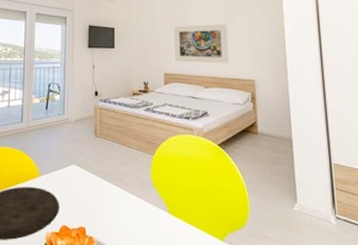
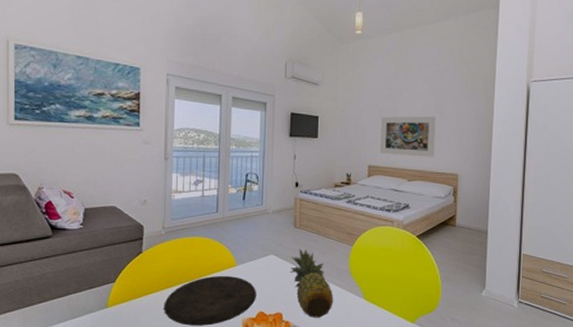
fruit: none [92,159,137,233] -> present [289,249,334,318]

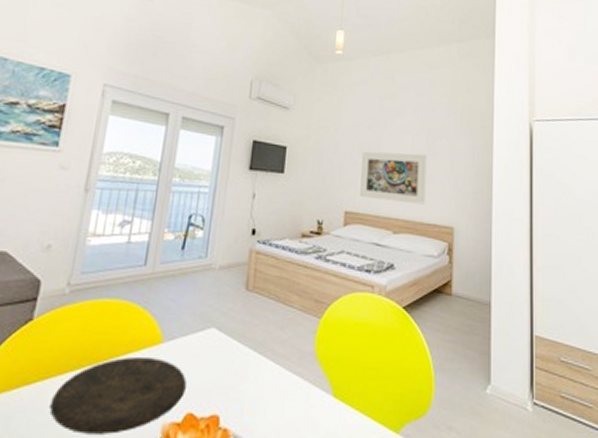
fruit: present [289,249,334,318] -> none [234,321,292,424]

